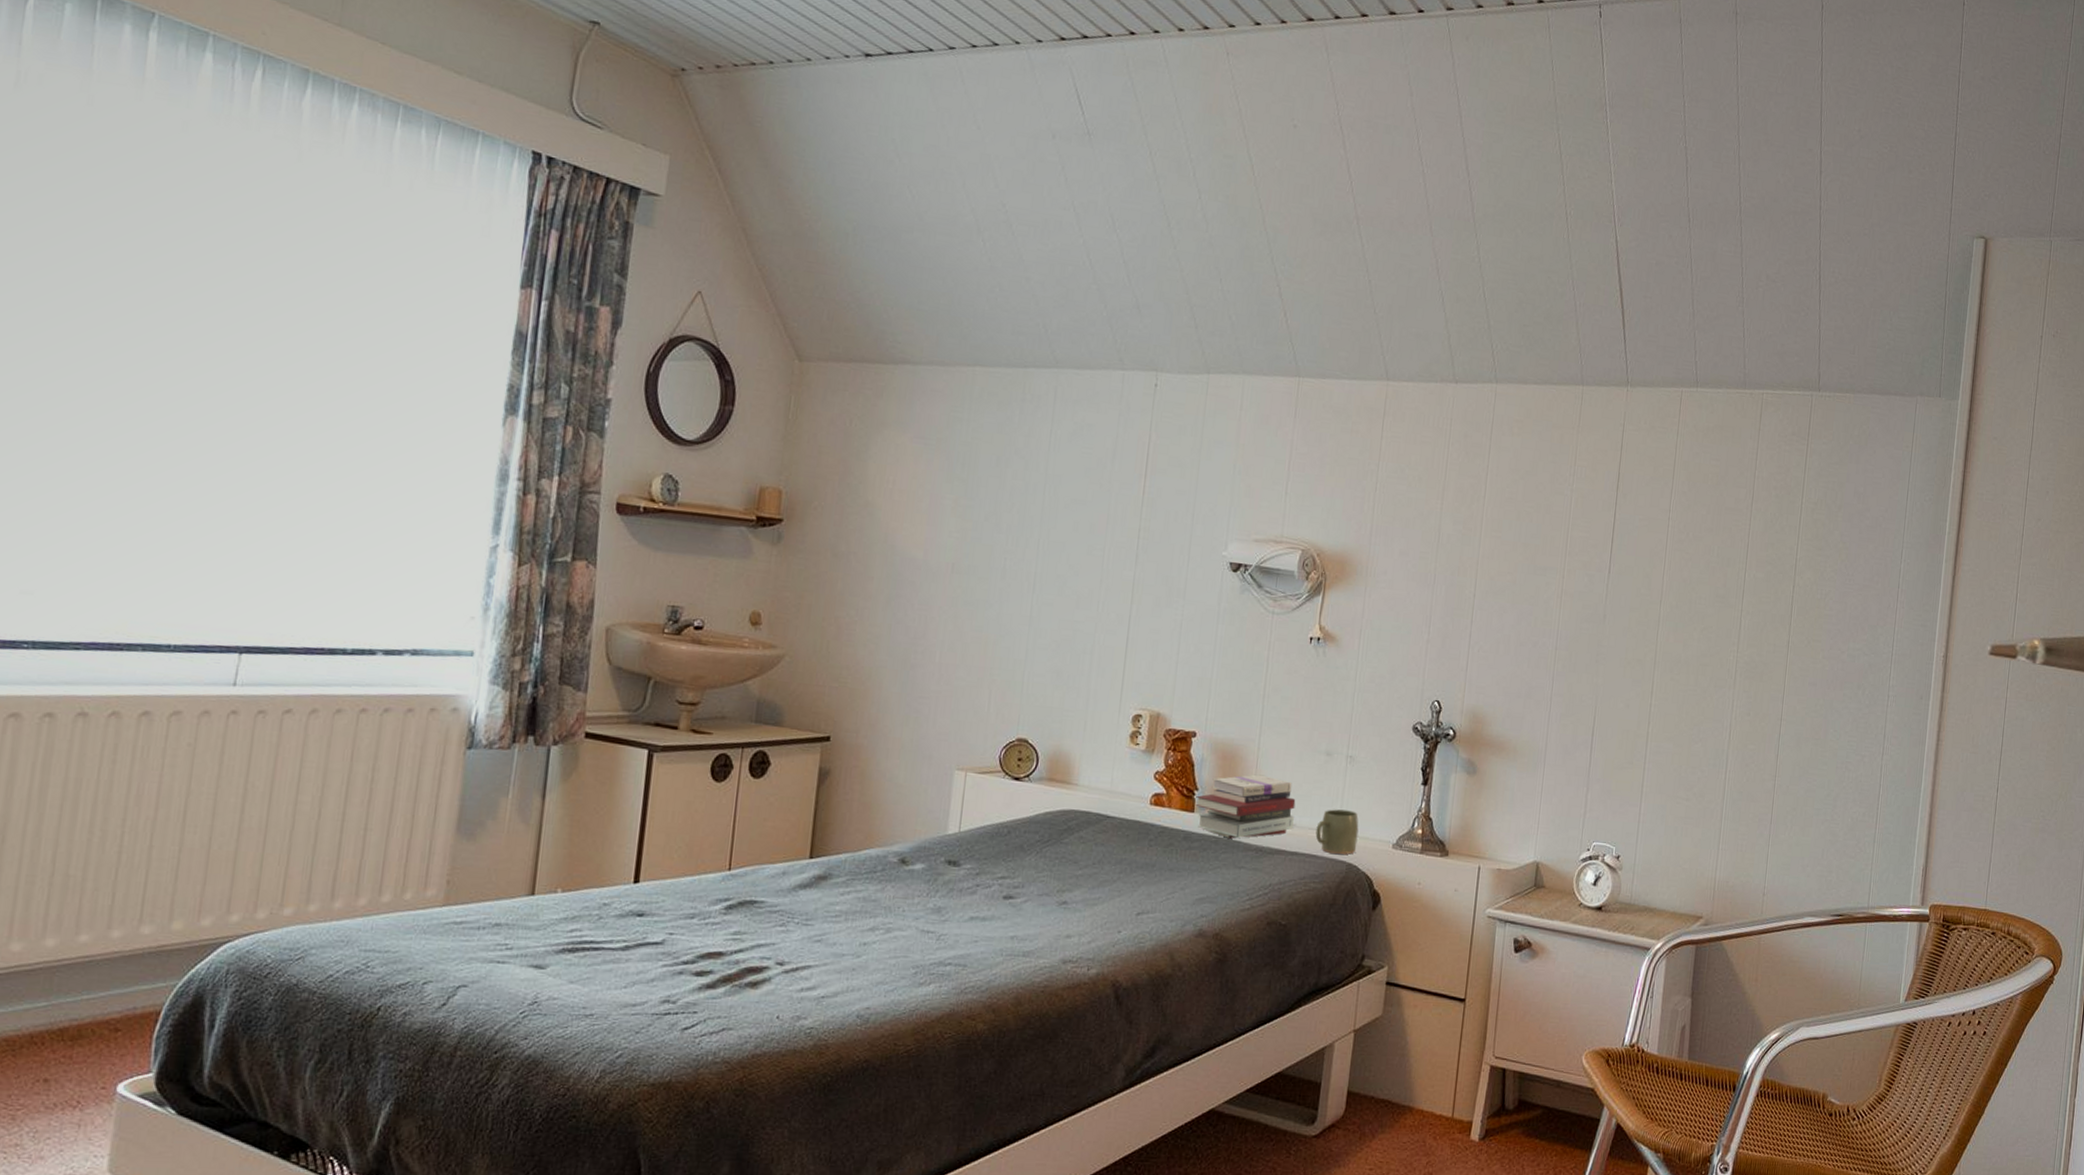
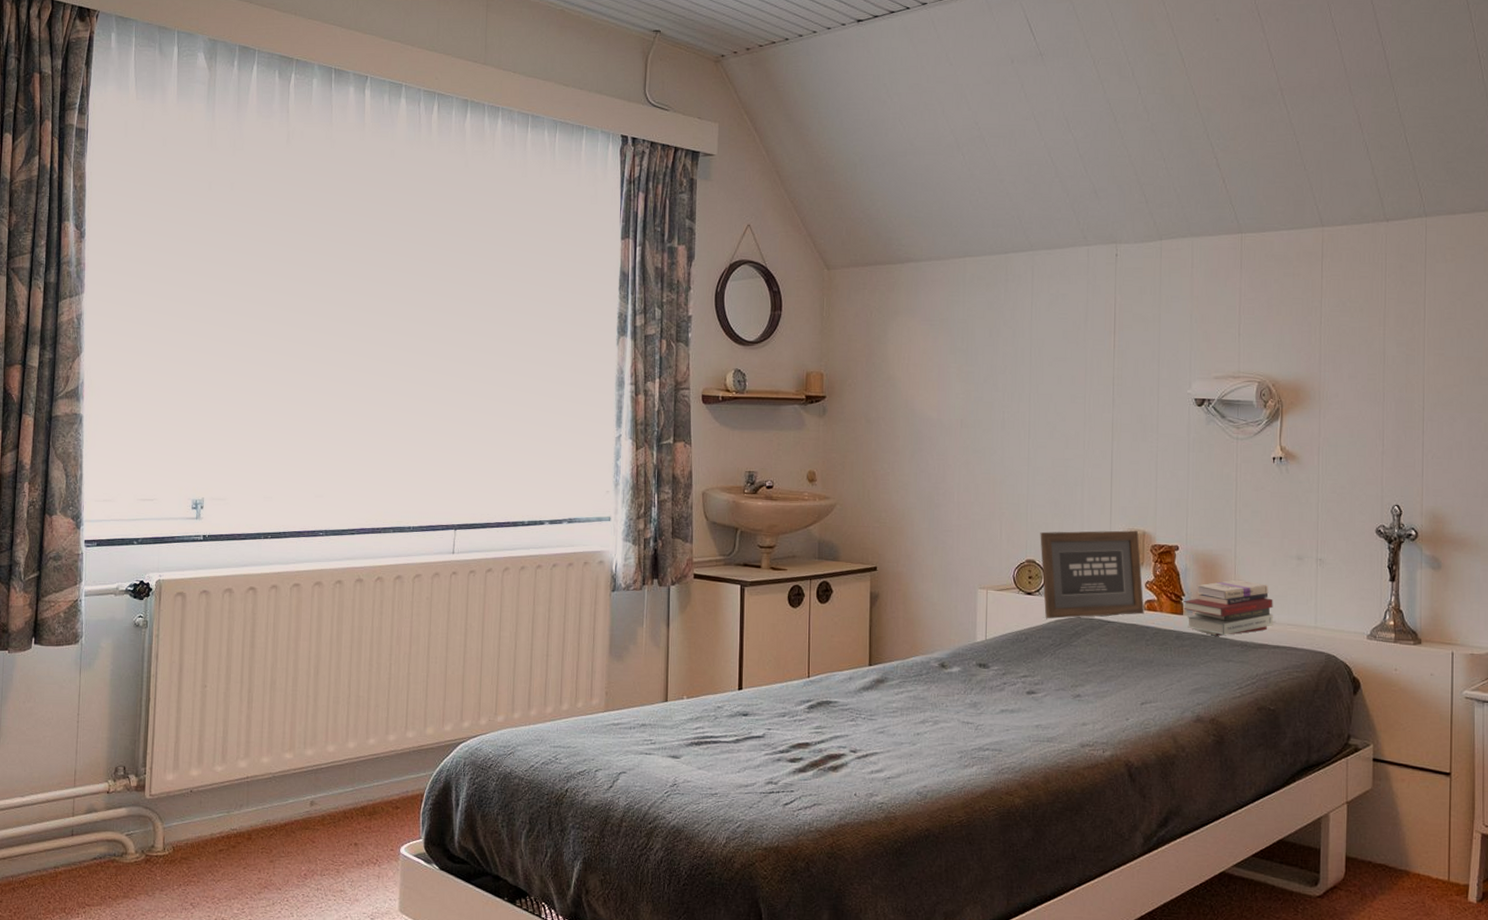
picture frame: none [1033,705,1152,811] -> present [1040,530,1144,619]
mug: present [1315,809,1359,854] -> none [1294,606,1334,646]

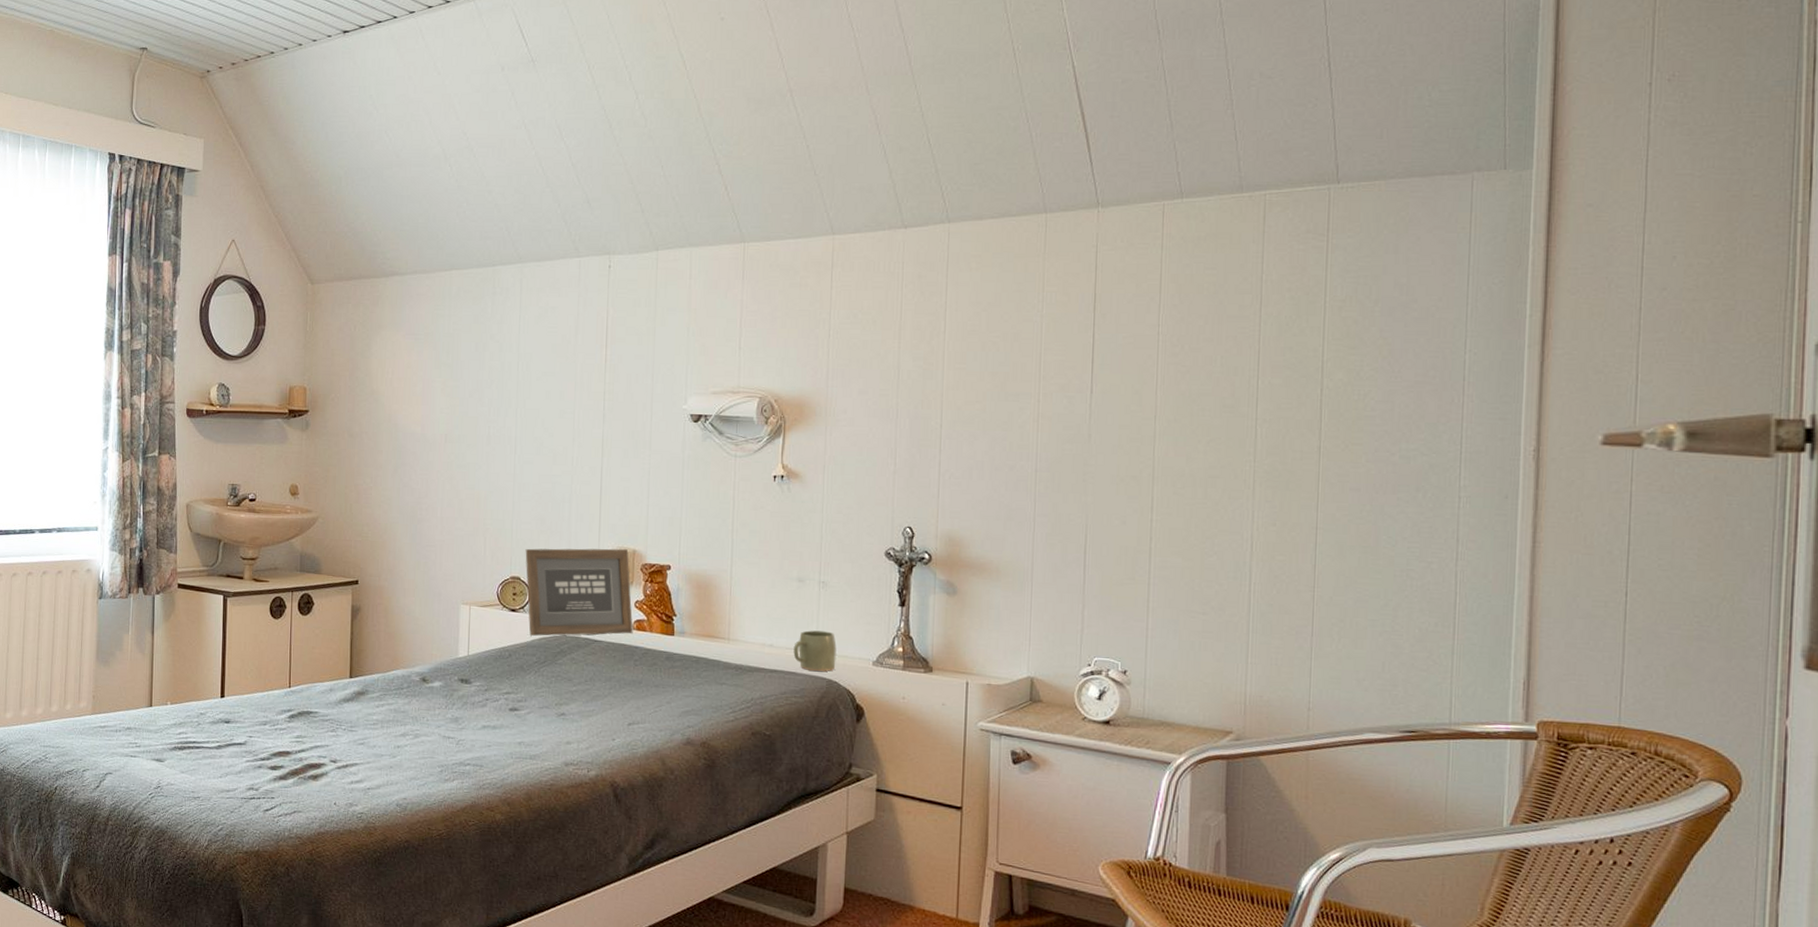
books: present [1183,579,1273,636] -> none [674,601,771,658]
mug: none [1294,606,1334,646] -> present [793,630,837,671]

